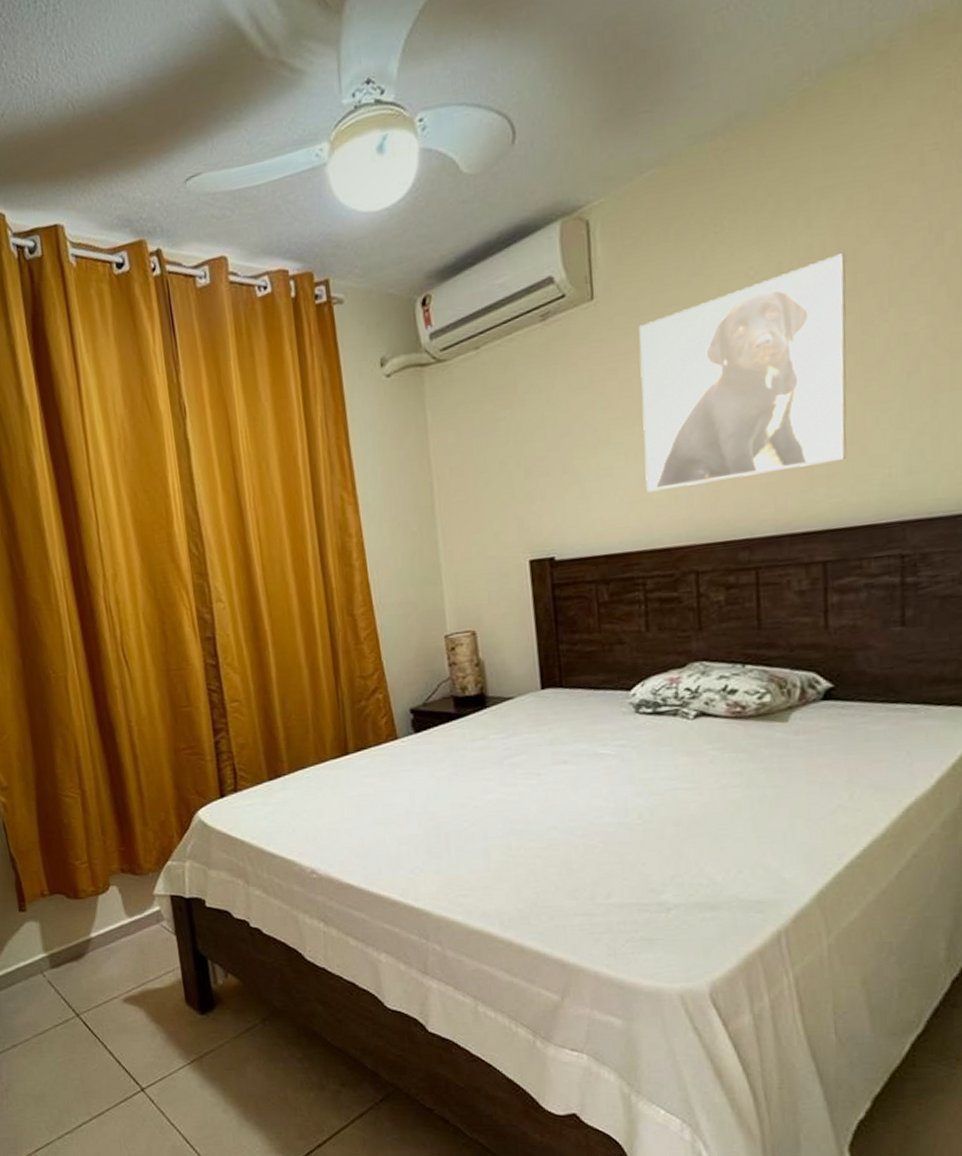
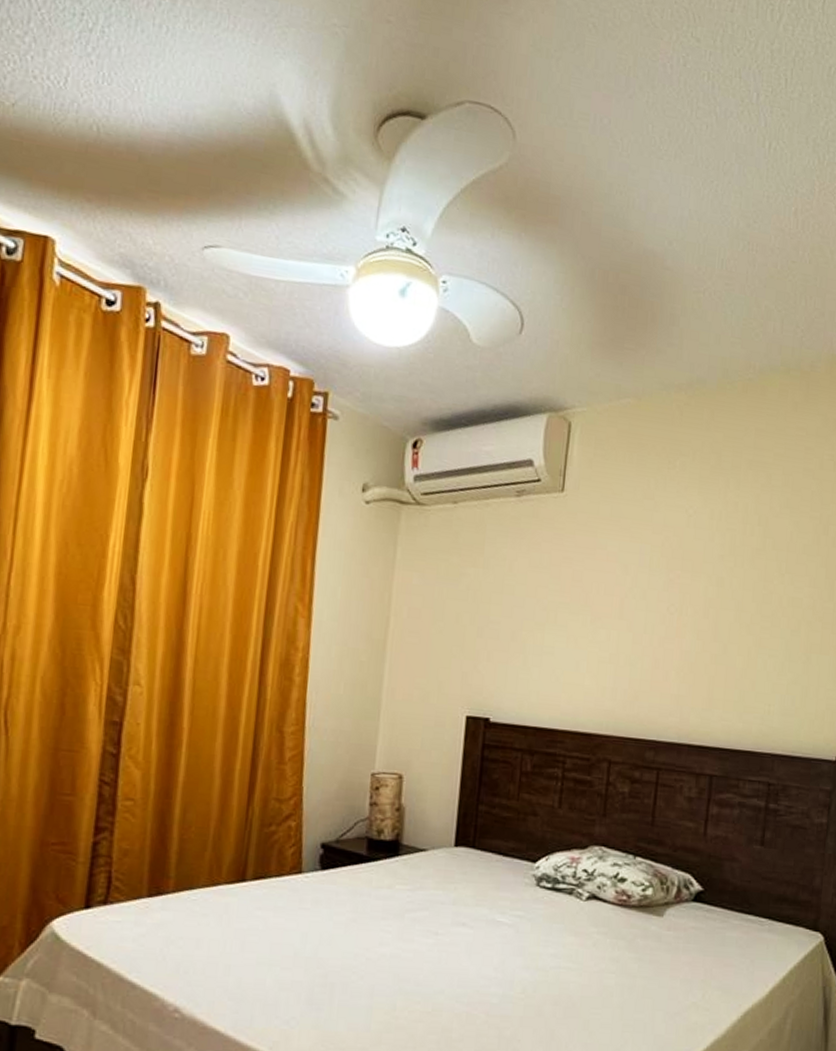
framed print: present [639,253,847,493] -> none [580,517,761,690]

